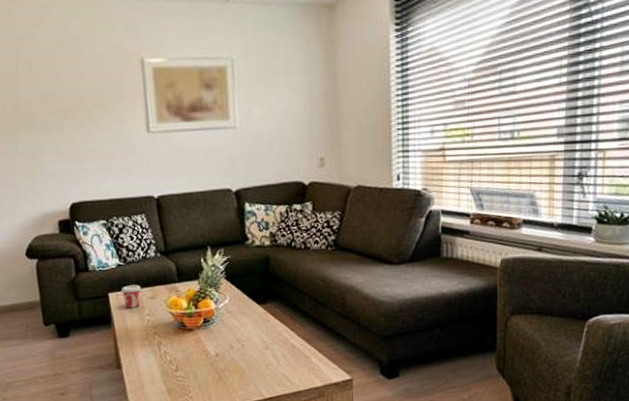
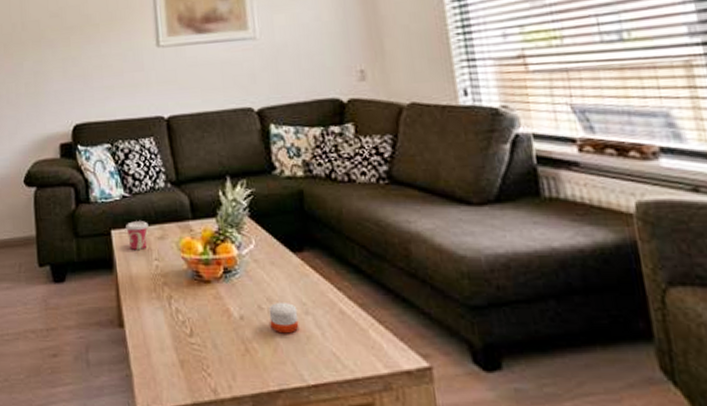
candle: none [238,341,261,364] -> present [268,302,299,334]

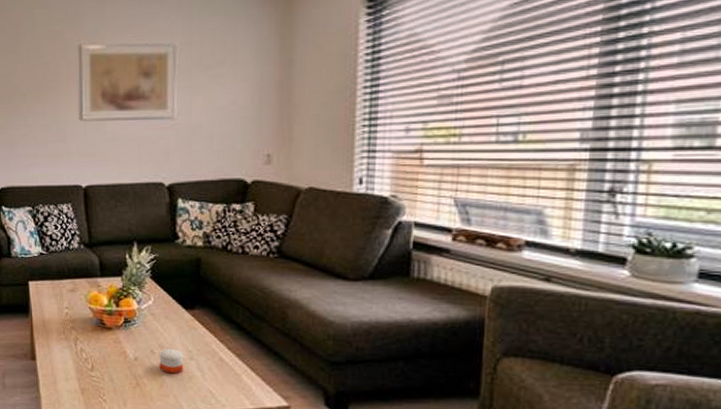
cup: present [126,221,149,250] -> none [42,275,62,299]

